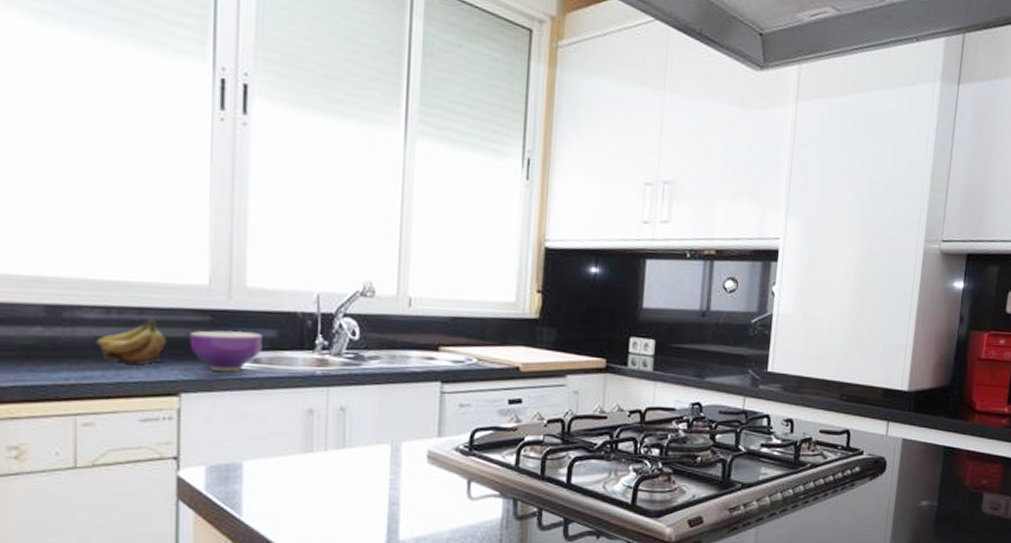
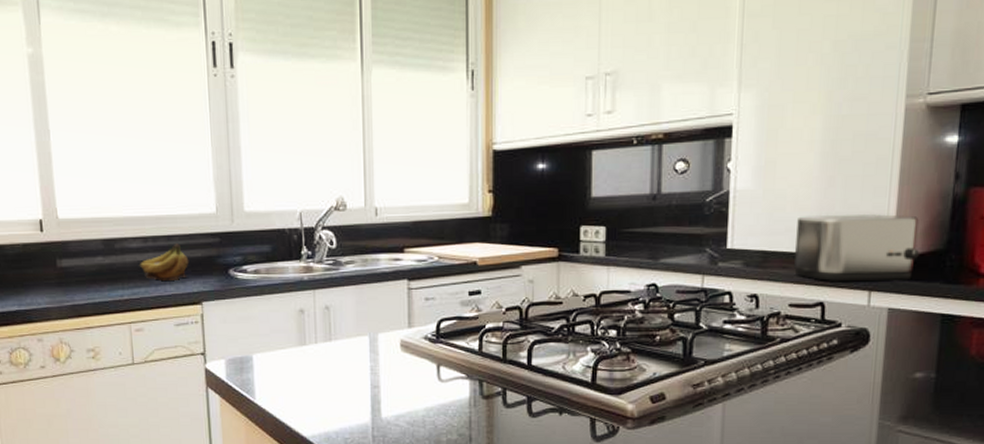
bowl: present [189,330,264,372] -> none [205,248,261,282]
toaster: none [825,345,930,414] -> present [794,214,919,282]

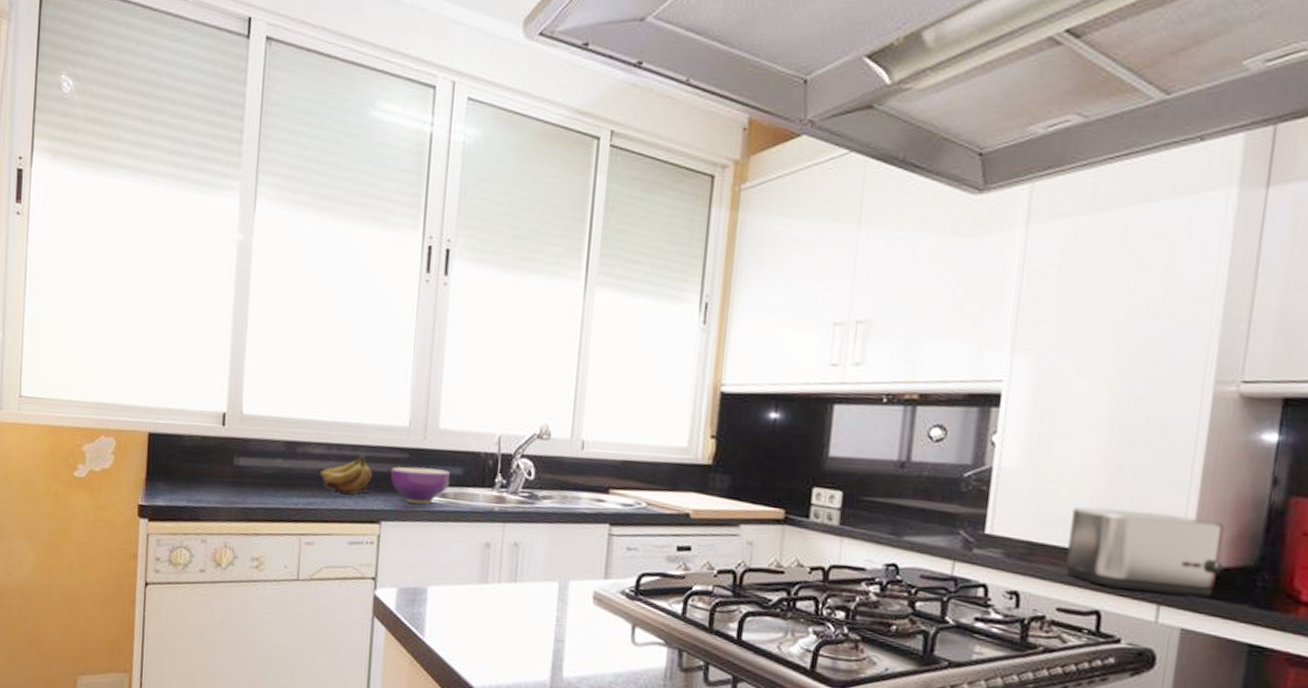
bowl: none [205,248,261,282] -> present [390,466,451,505]

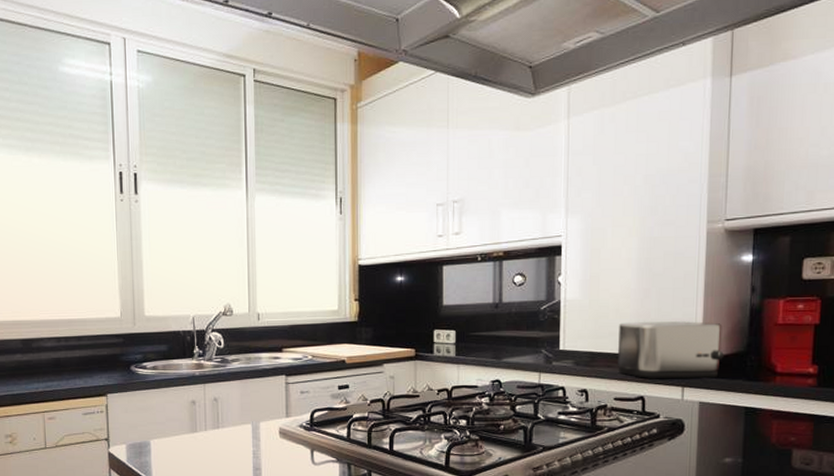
fruit: present [319,454,373,494] -> none [52,343,97,375]
bowl: present [390,466,451,505] -> none [110,348,159,377]

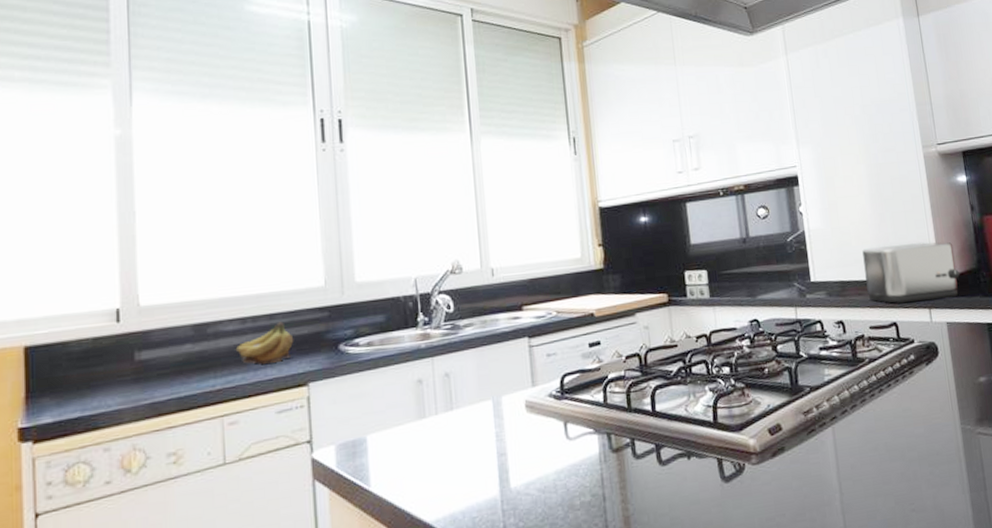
fruit: none [52,343,97,375] -> present [235,321,294,364]

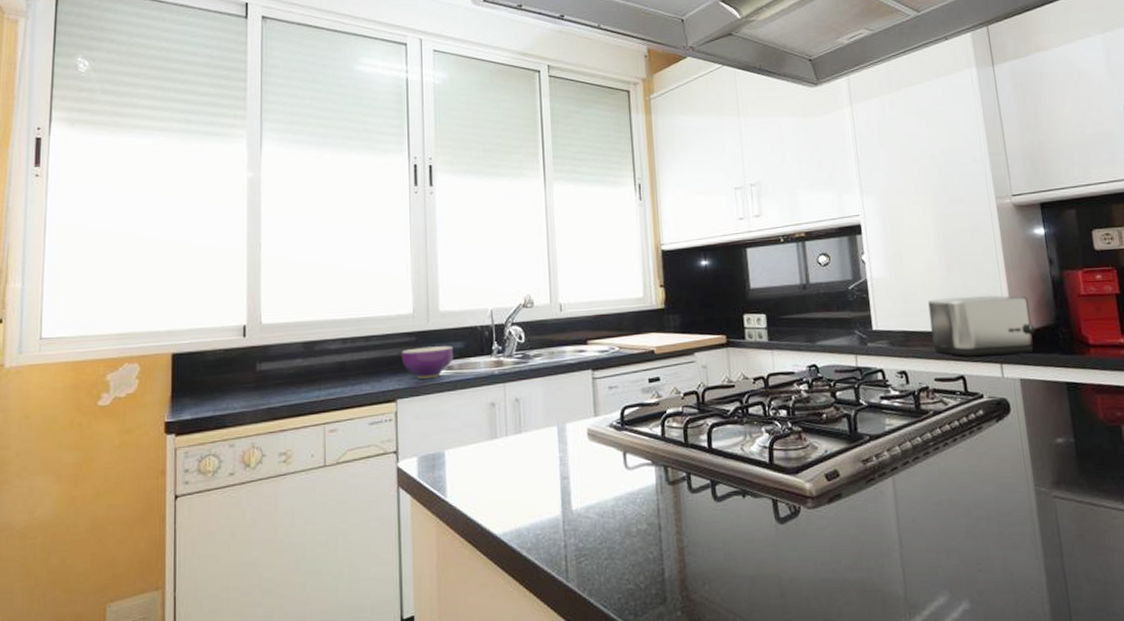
fruit: present [235,321,294,364] -> none [337,343,386,380]
bowl: none [312,319,374,359] -> present [401,346,454,379]

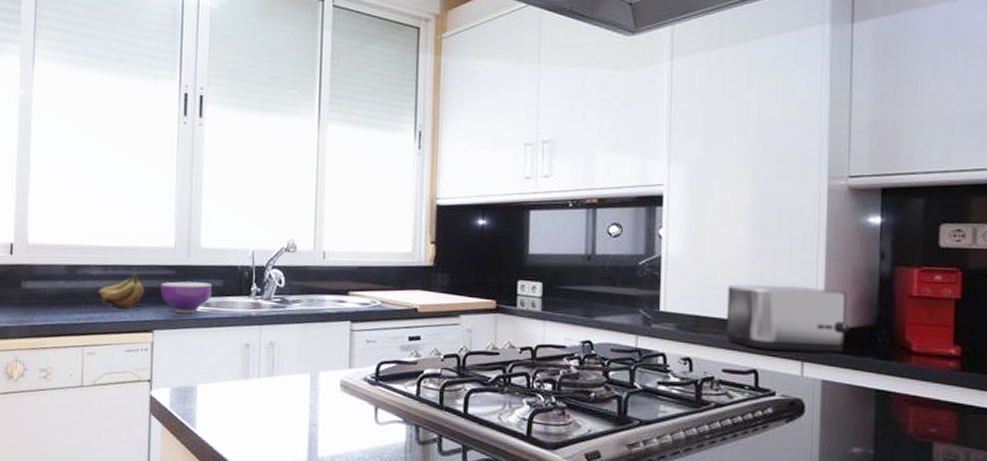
fruit: none [337,343,386,380] -> present [97,273,145,308]

